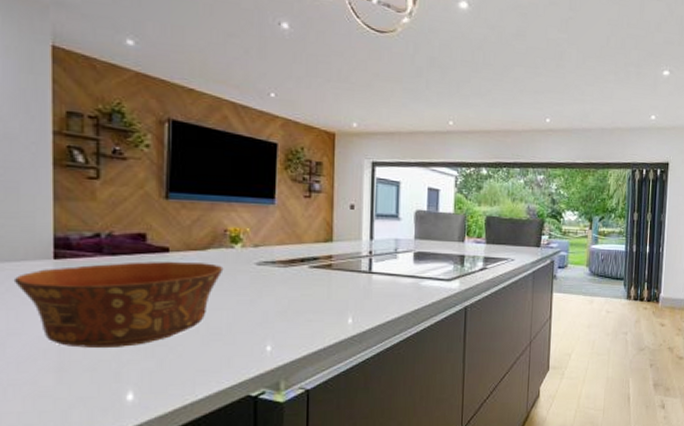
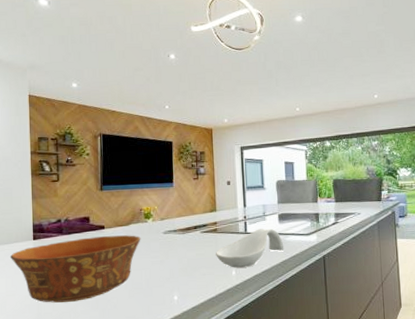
spoon rest: none [328,268,418,315] -> present [216,228,284,268]

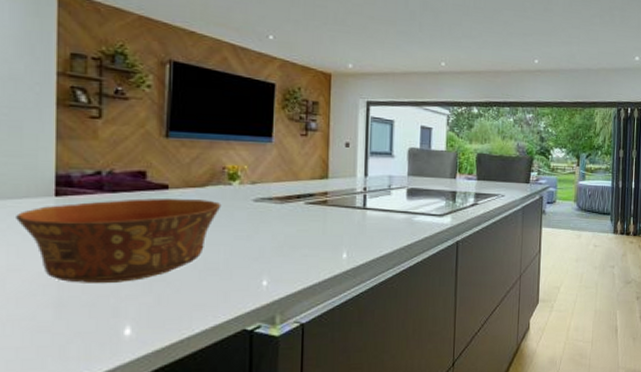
spoon rest: present [216,228,284,268] -> none [323,204,411,250]

